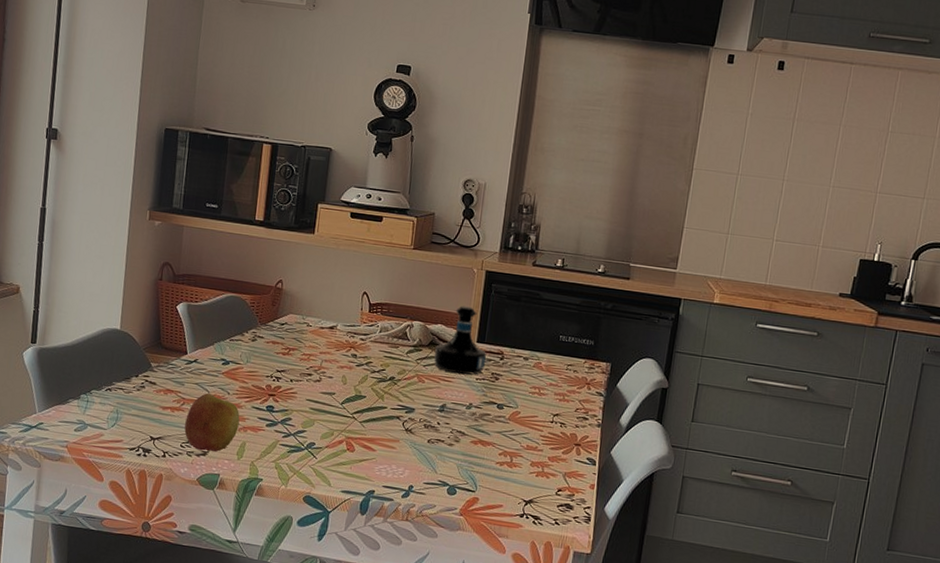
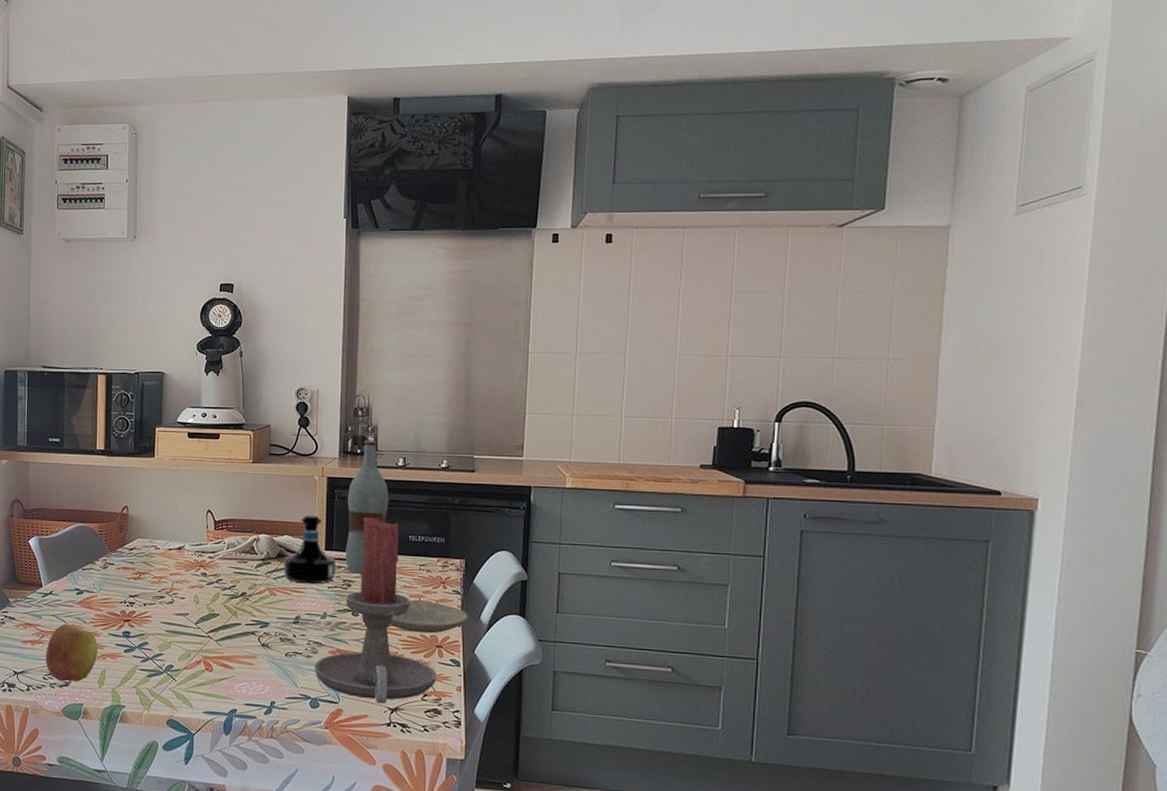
candle holder: none [455,314,573,496] -> present [314,517,437,704]
bottle: none [496,238,545,368] -> present [346,440,389,574]
plate: none [533,398,609,432] -> present [390,600,468,634]

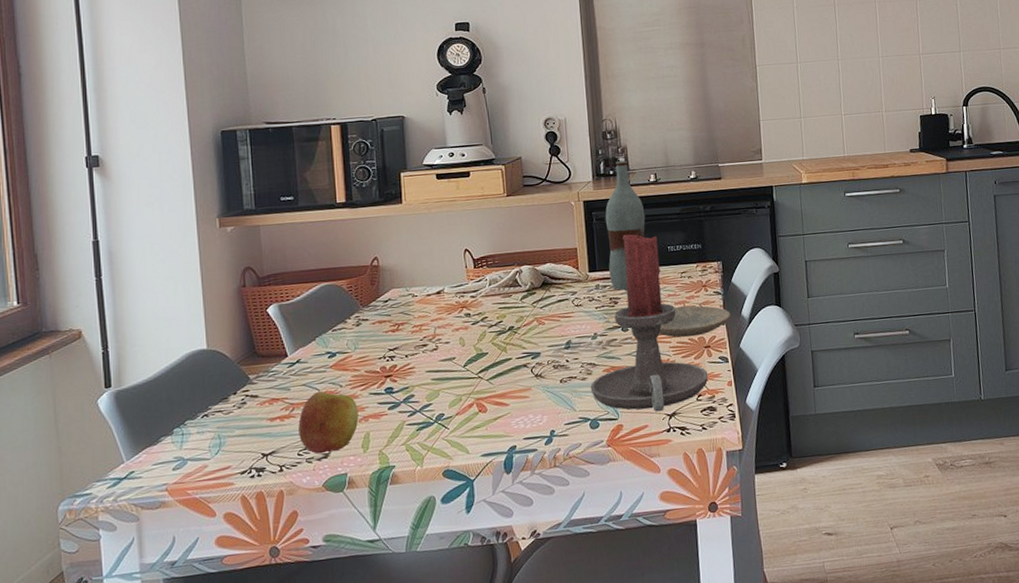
tequila bottle: present [284,514,337,584] -> none [549,239,602,308]

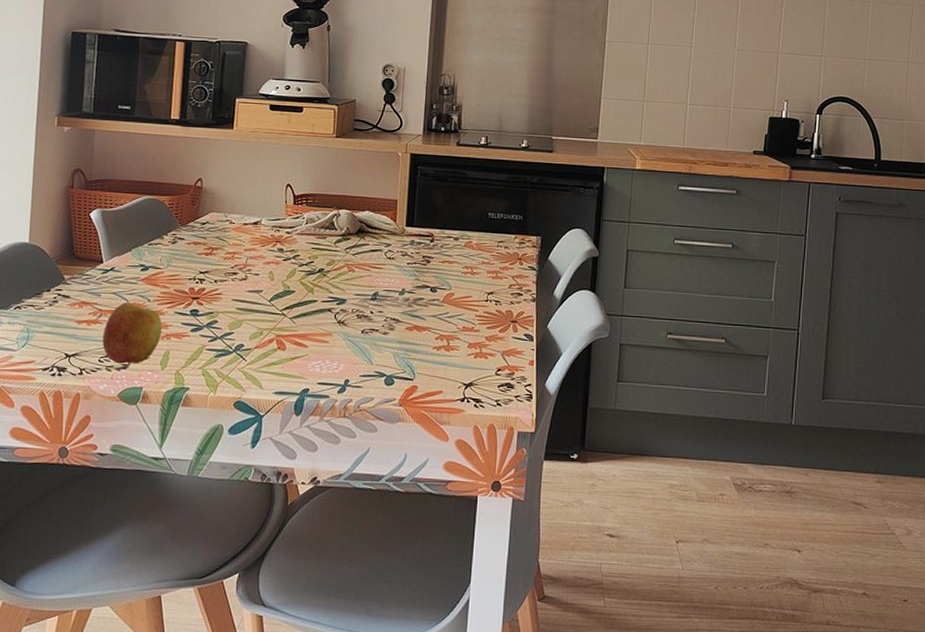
candle holder: present [590,232,709,412] -> none [390,194,511,380]
bottle: present [605,160,646,290] -> none [426,118,471,250]
plate: present [659,305,731,338] -> none [468,276,543,309]

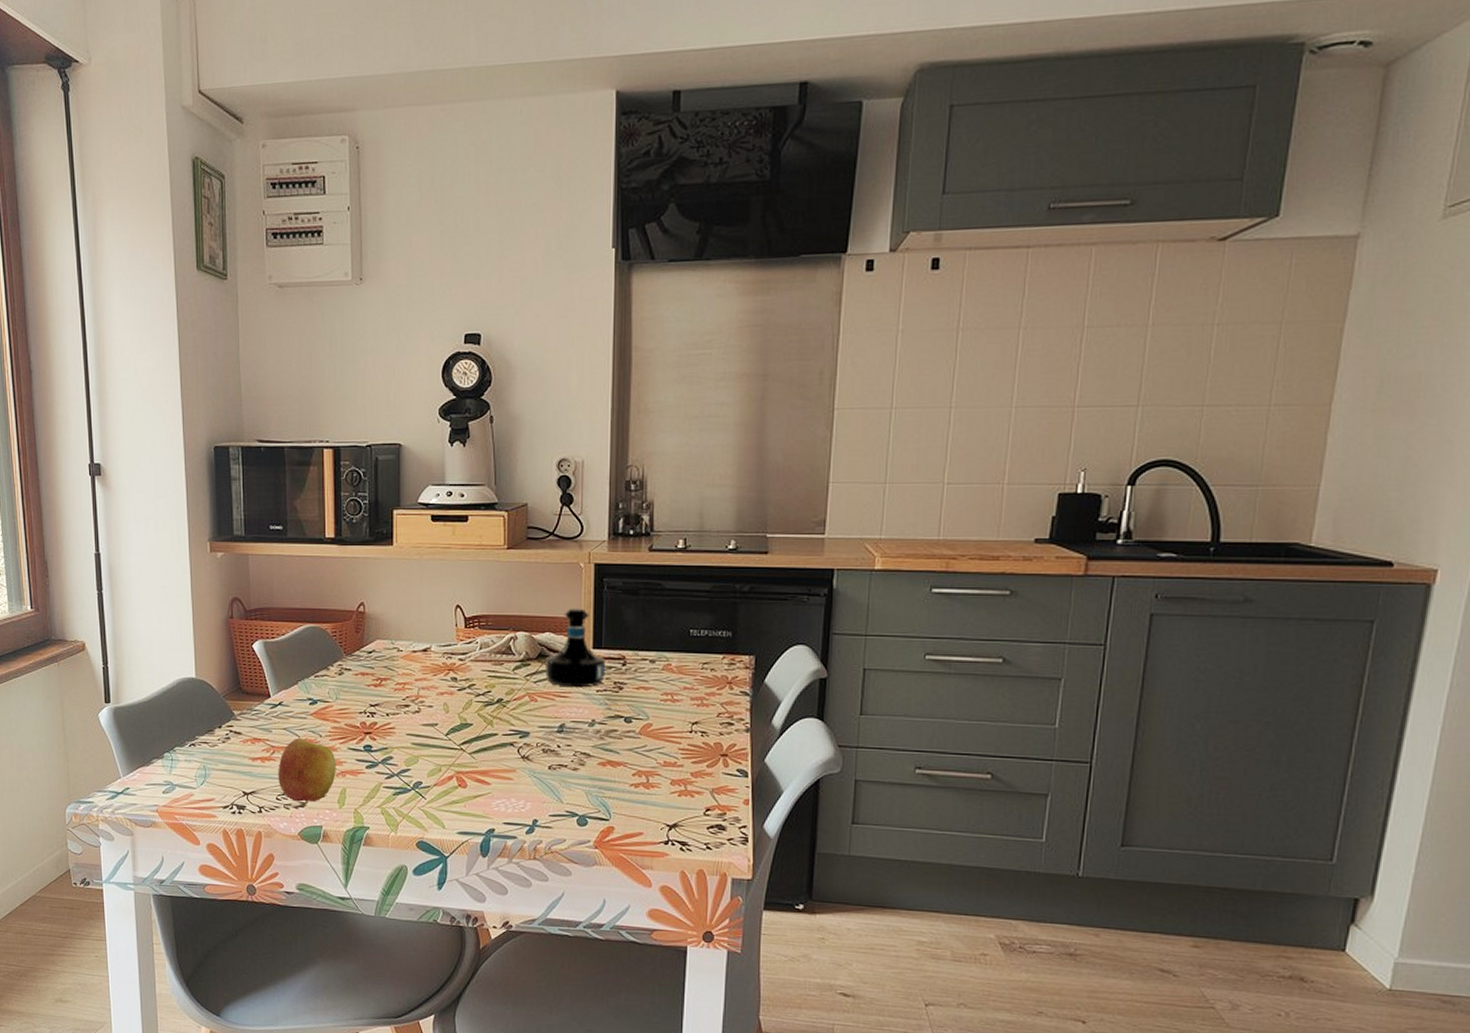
tequila bottle: none [363,190,417,260] -> present [546,608,606,688]

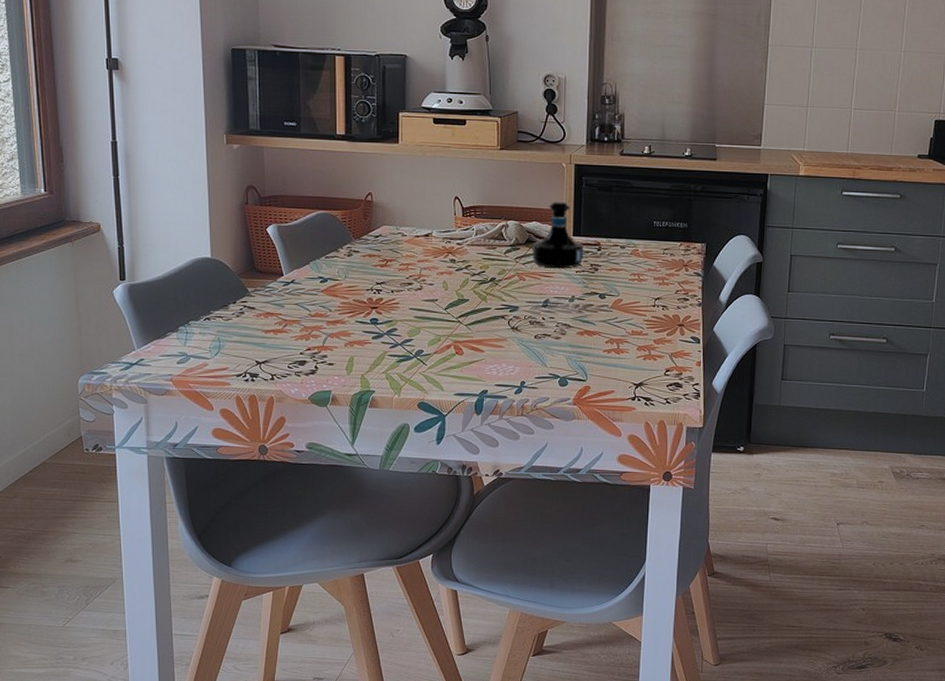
apple: present [278,738,336,802] -> none [290,313,345,370]

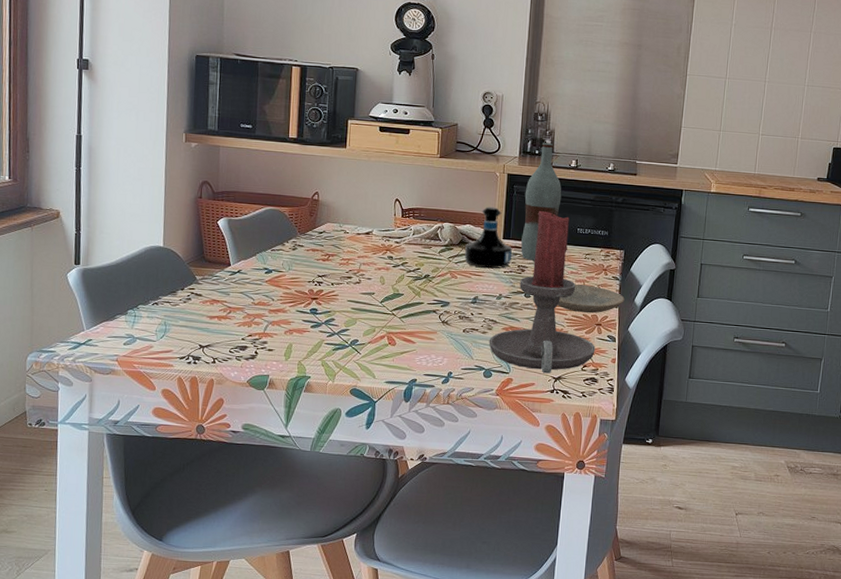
candle holder: none [563,203,678,380] -> present [488,211,596,374]
bottle: none [593,128,635,258] -> present [521,143,562,260]
plate: none [636,283,708,314] -> present [558,284,625,314]

